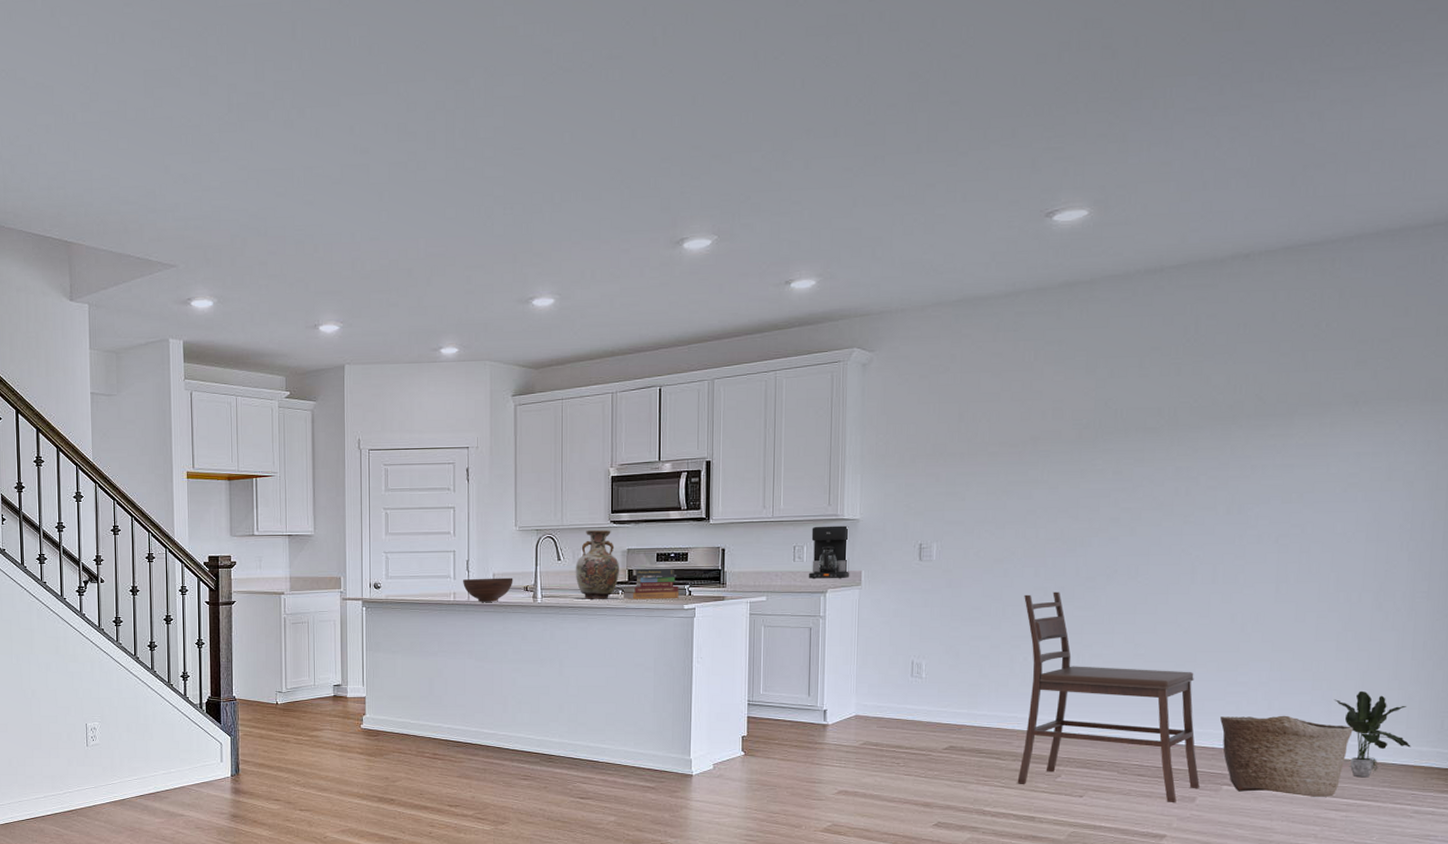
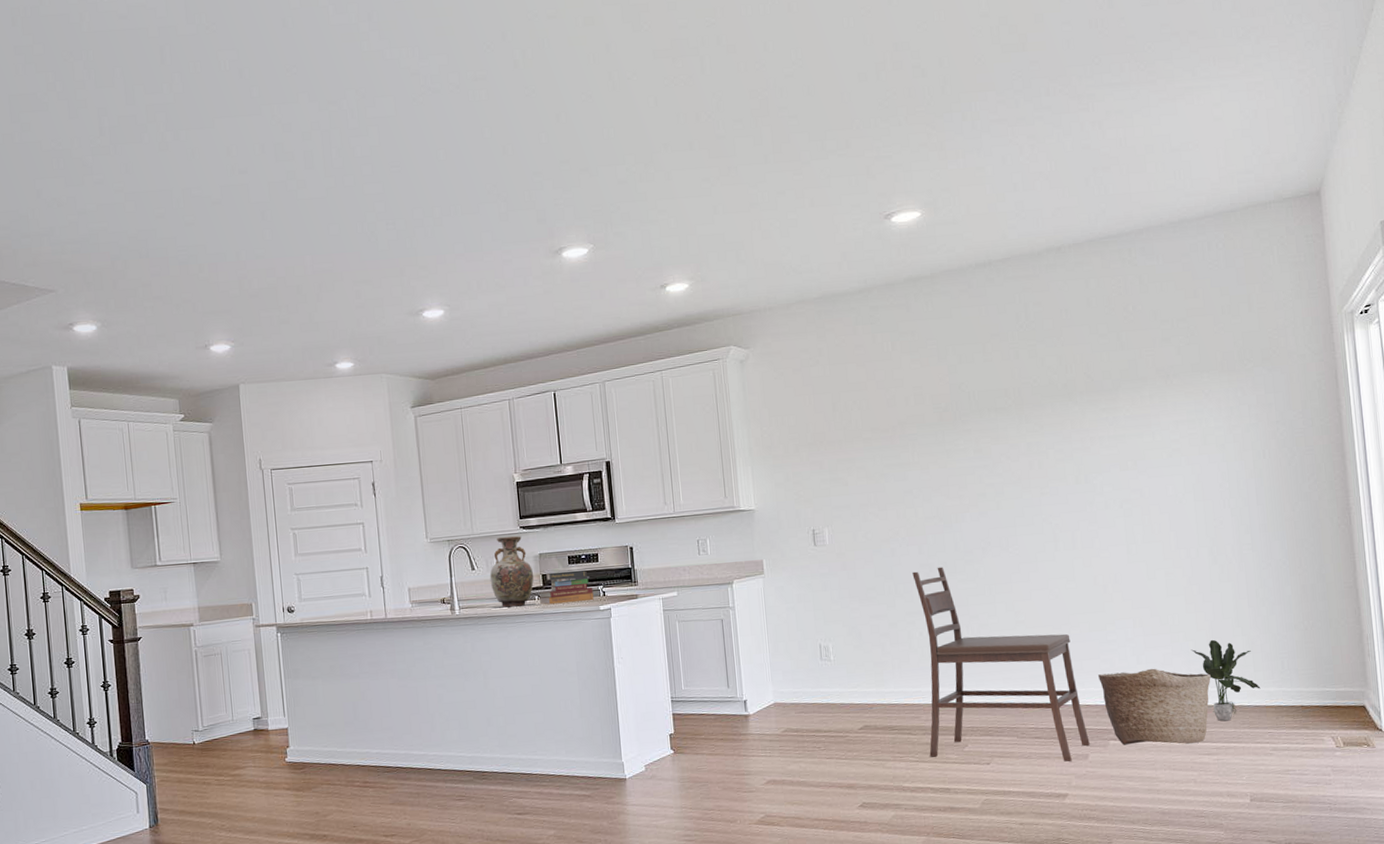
bowl: present [463,577,513,602] -> none [379,591,430,619]
coffee maker: present [808,525,850,580] -> none [712,516,753,572]

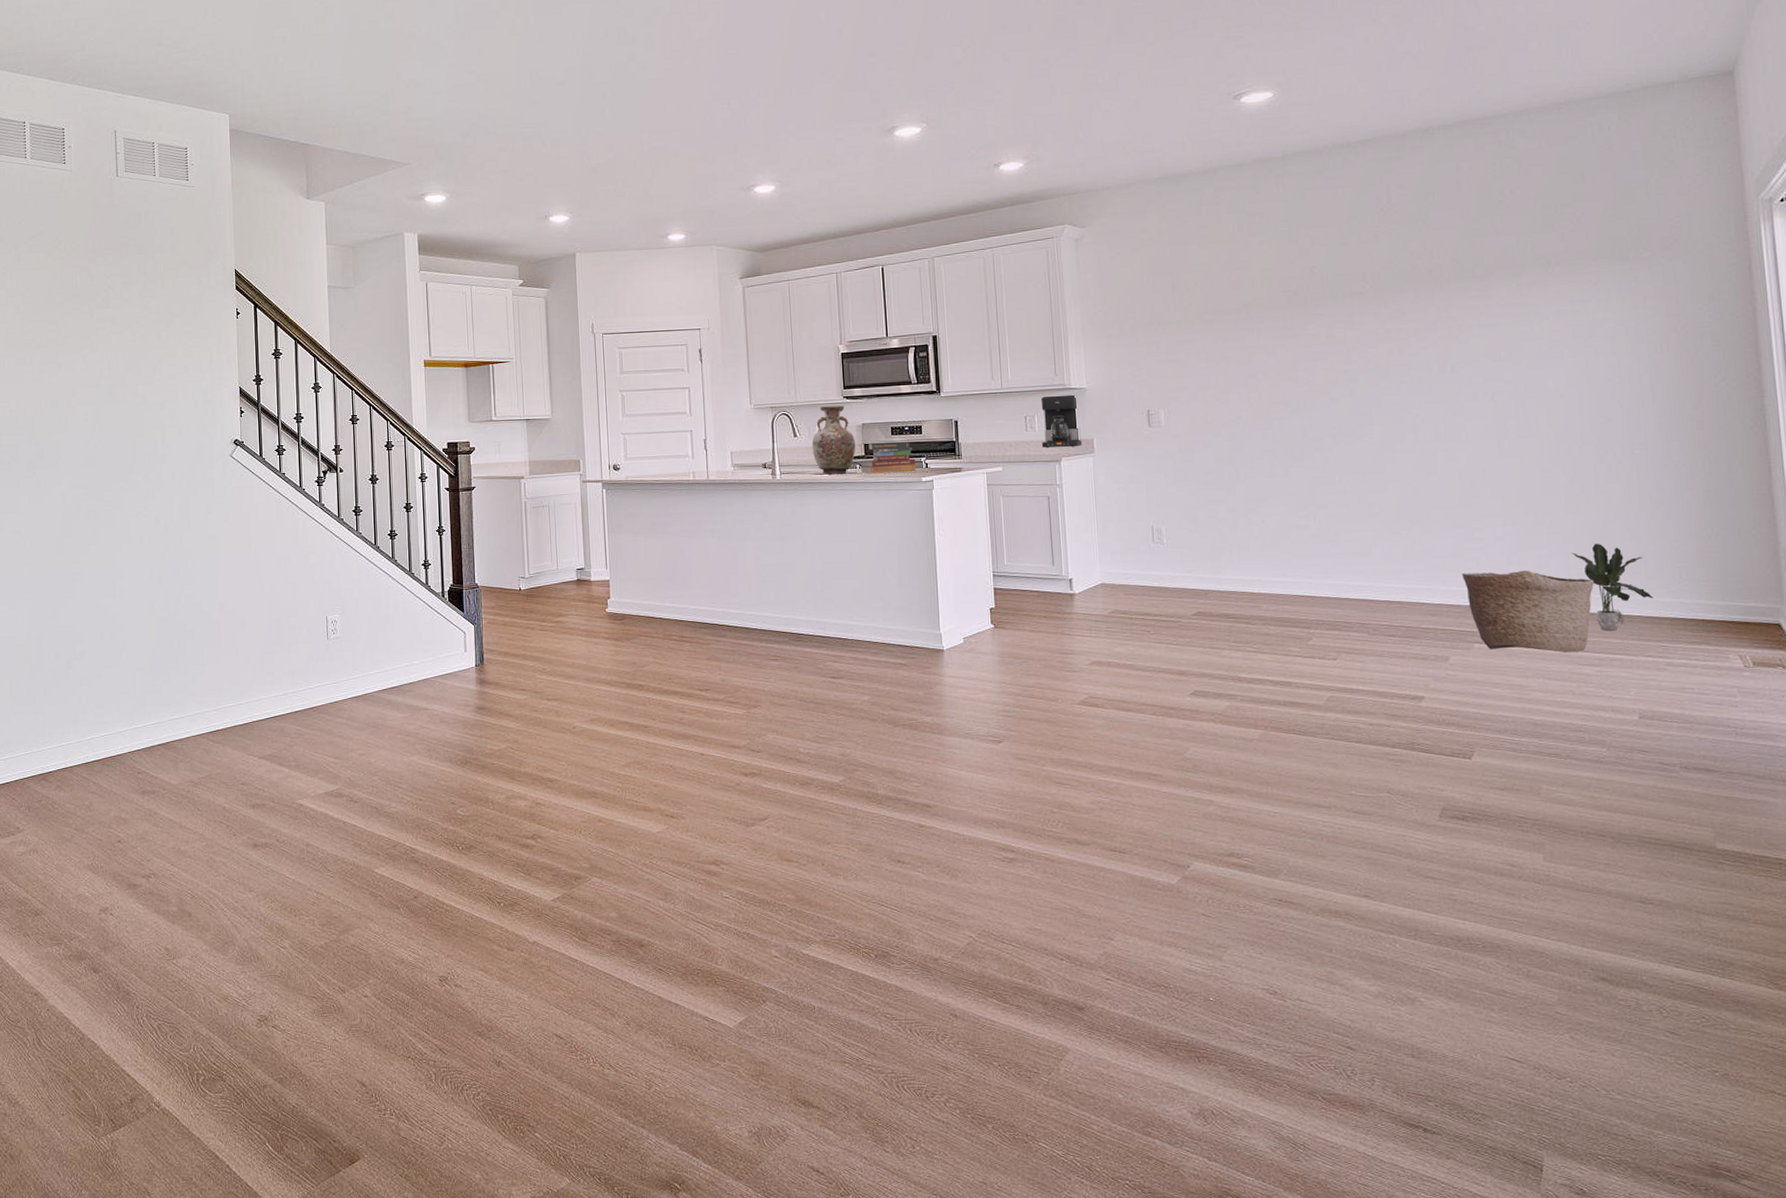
coffee maker: none [712,516,753,572] -> present [1041,394,1083,449]
dining chair: present [912,567,1090,762] -> none [1255,453,1451,663]

